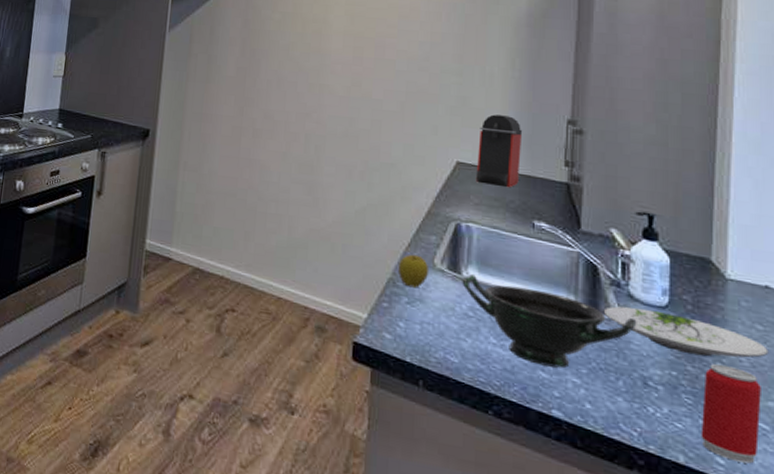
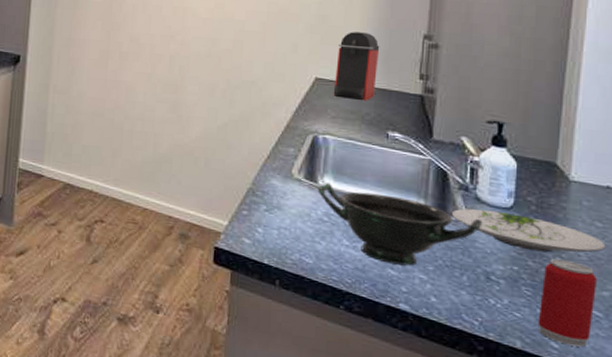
apple: present [397,254,430,288] -> none [257,165,287,197]

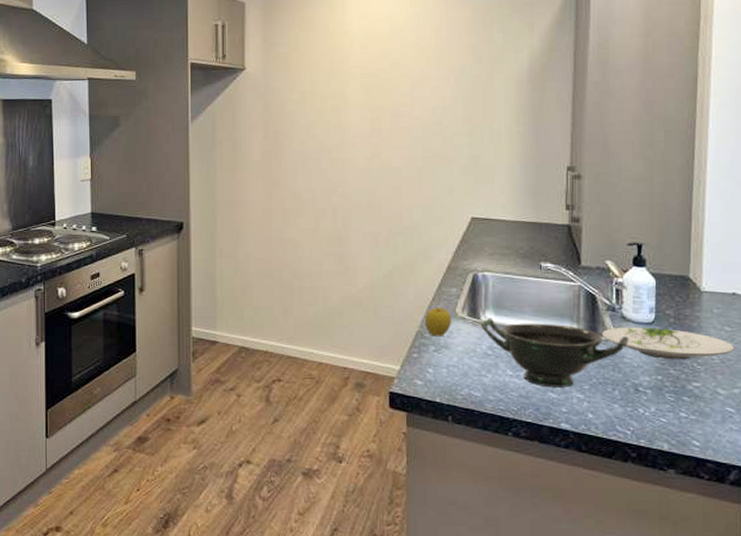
apple: none [257,165,287,197] -> present [424,307,452,337]
coffee maker: present [333,32,380,101] -> none [488,169,529,236]
beverage can: present [537,259,597,347] -> none [681,365,728,442]

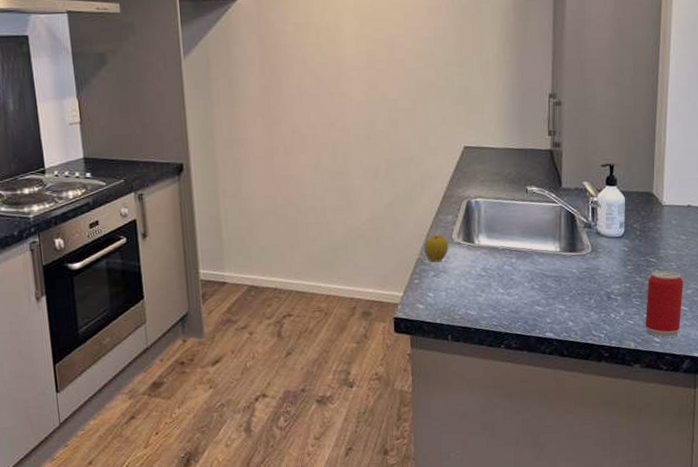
bowl: present [481,318,629,388] -> none [475,241,603,302]
plate: present [601,327,735,360] -> none [579,240,689,269]
beverage can: none [681,365,728,442] -> present [645,271,683,338]

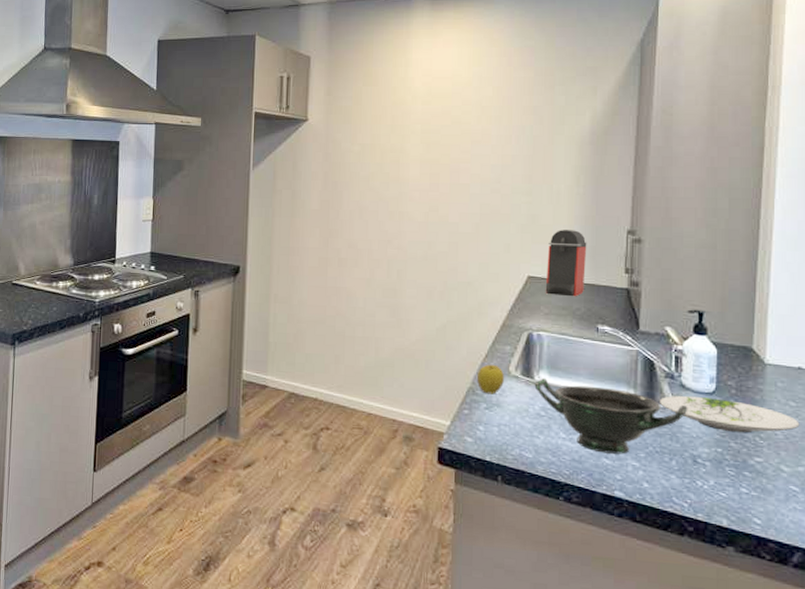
bowl: none [475,241,603,302] -> present [534,378,688,454]
coffee maker: none [480,98,515,163] -> present [545,230,587,297]
plate: none [579,240,689,269] -> present [659,395,800,433]
beverage can: present [645,271,683,338] -> none [741,439,793,521]

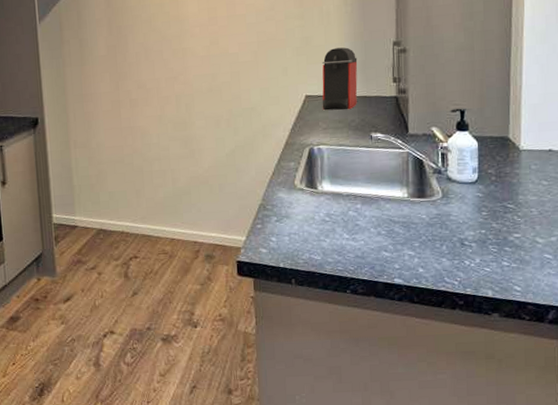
apple: present [476,364,505,395] -> none [266,180,292,208]
bowl: present [534,378,688,454] -> none [318,187,455,247]
plate: present [659,395,800,433] -> none [429,186,552,215]

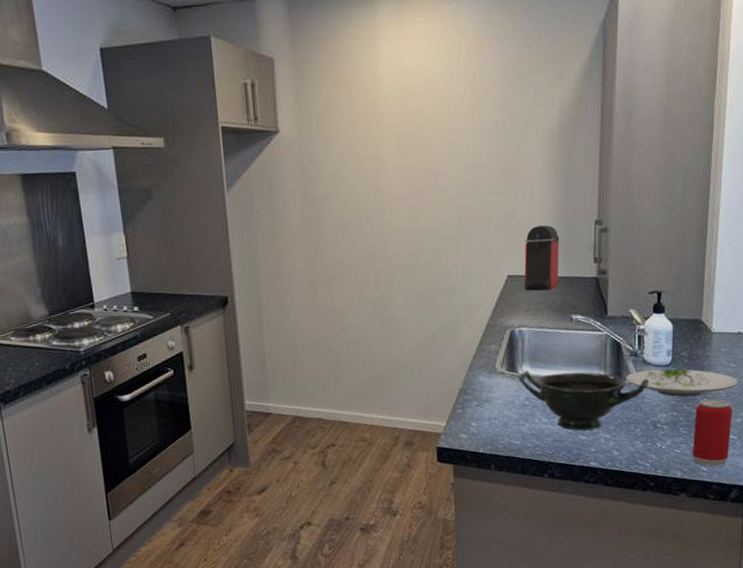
bowl: none [318,187,455,247] -> present [518,371,649,431]
plate: none [429,186,552,215] -> present [625,369,738,397]
beverage can: none [503,217,546,286] -> present [692,399,732,467]

